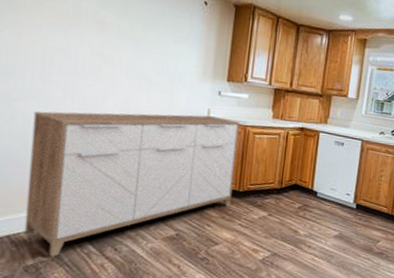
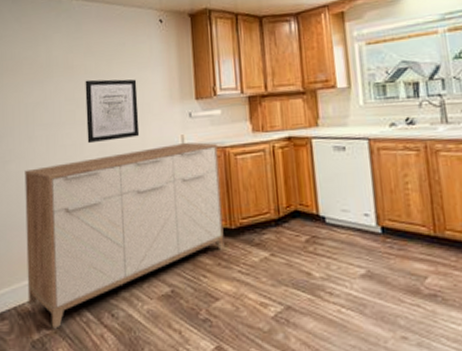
wall art: none [111,39,172,102] -> present [85,79,140,144]

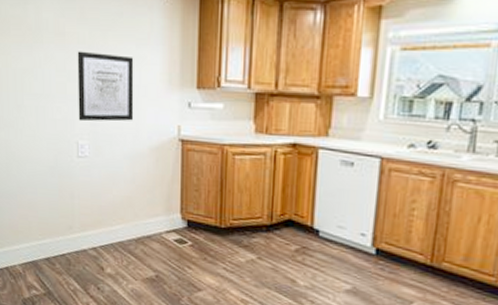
sideboard: present [24,143,225,329] -> none [14,134,215,292]

